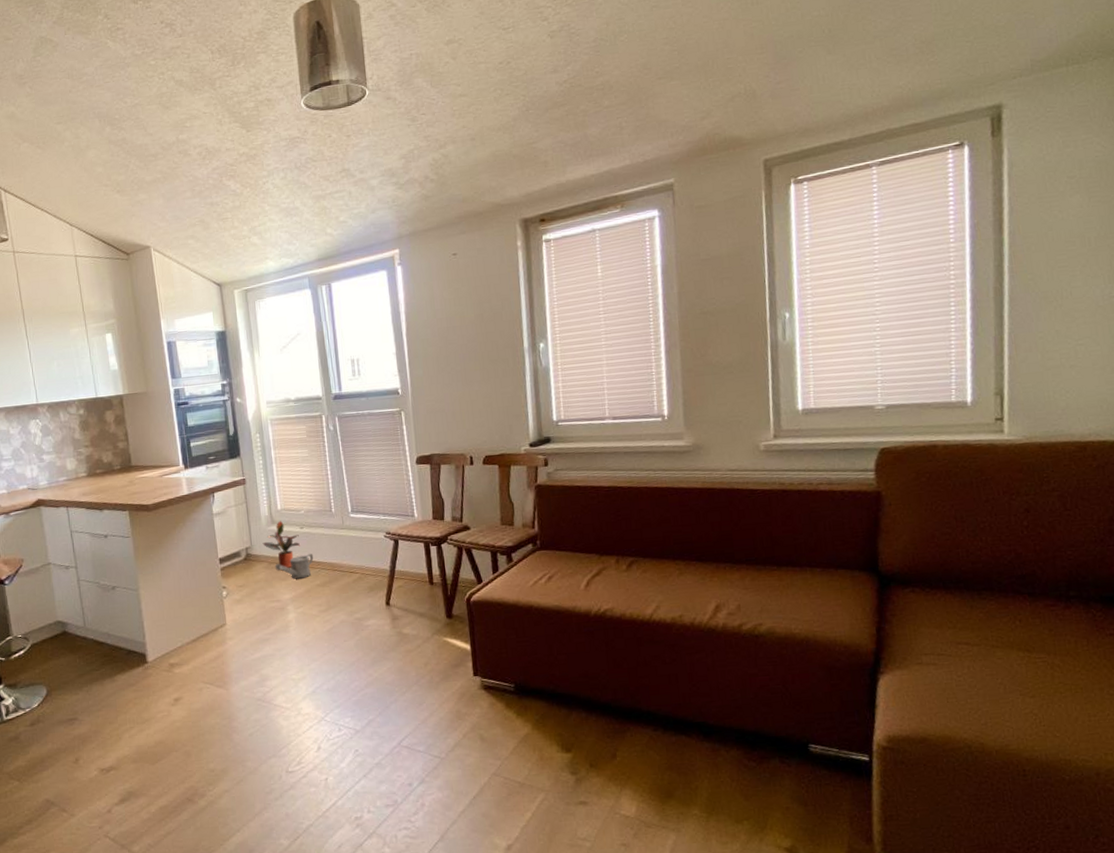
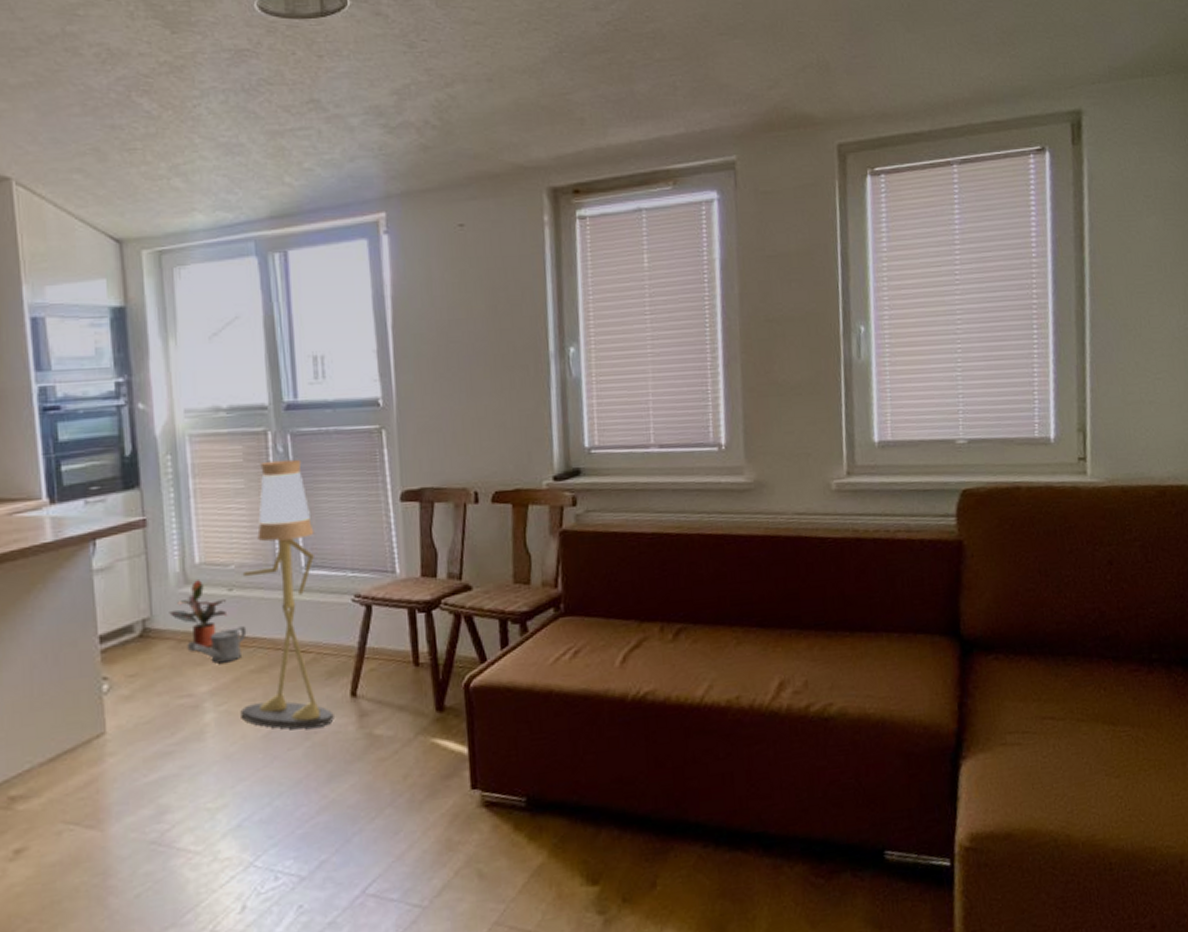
floor lamp: none [309,435,375,627] -> present [240,459,334,729]

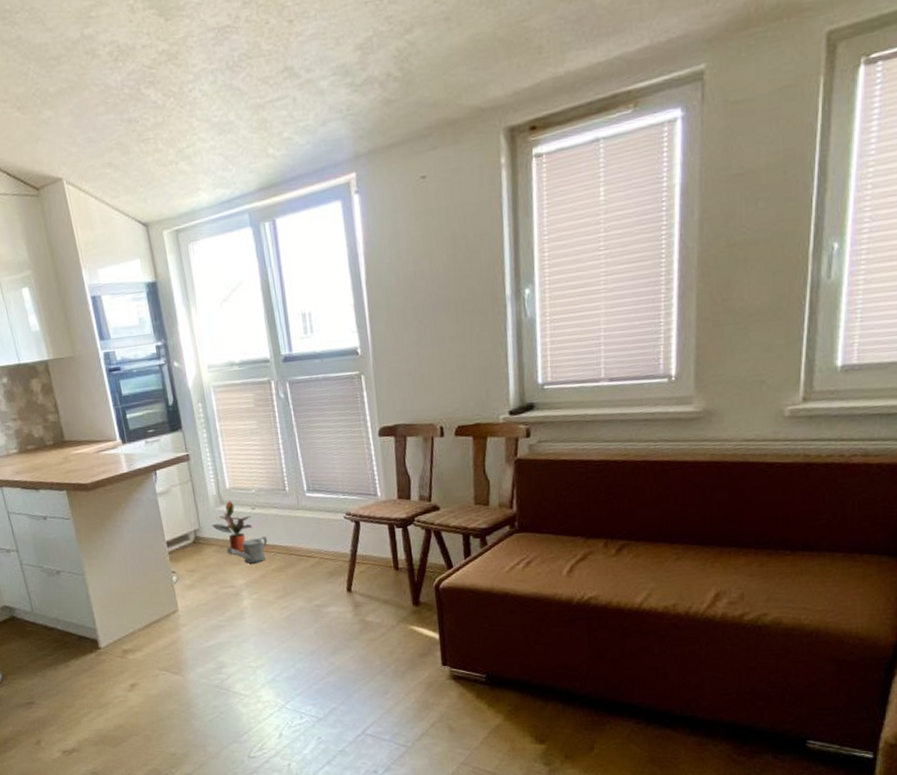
floor lamp: present [240,459,334,729] -> none [261,403,336,614]

